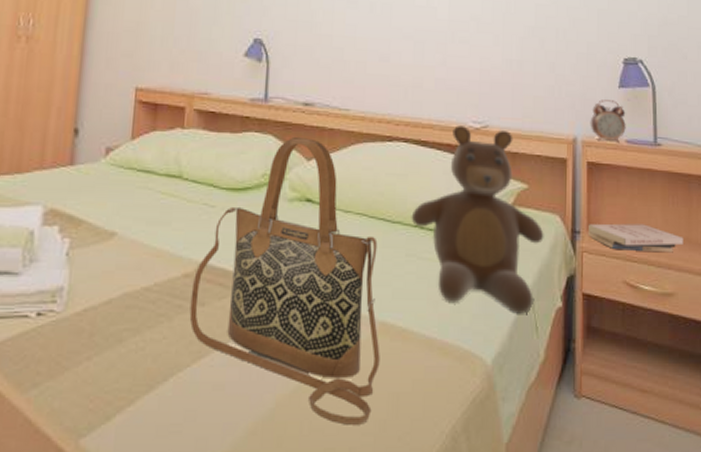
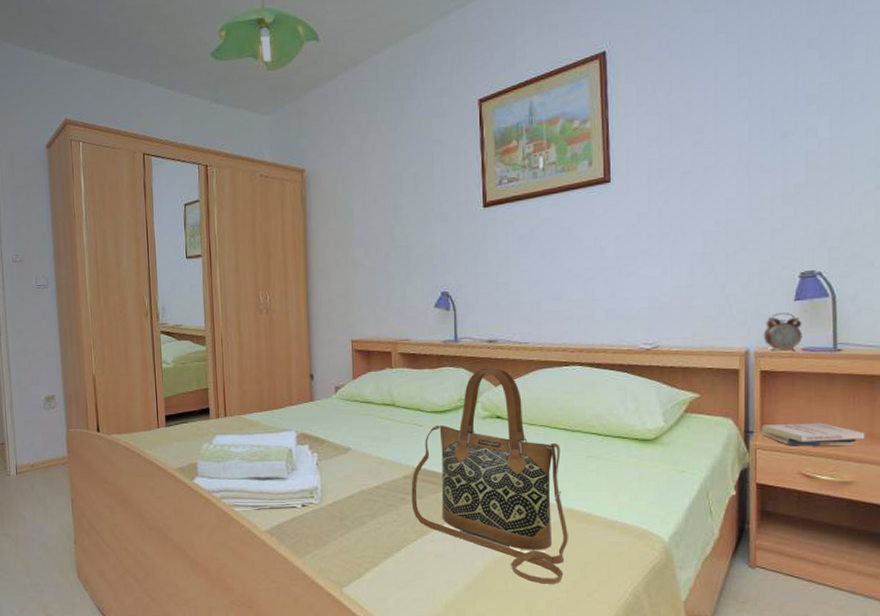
teddy bear: present [411,125,544,314] -> none [589,348,717,501]

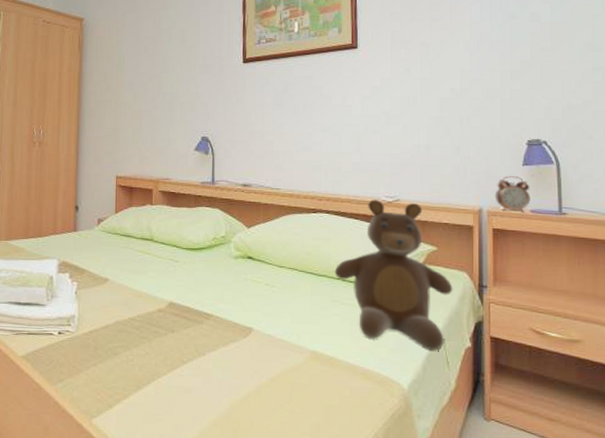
handbag: present [411,367,568,584] -> none [164,209,312,426]
teddy bear: none [589,348,717,501] -> present [334,200,453,351]
books: present [761,422,865,447] -> none [494,280,590,306]

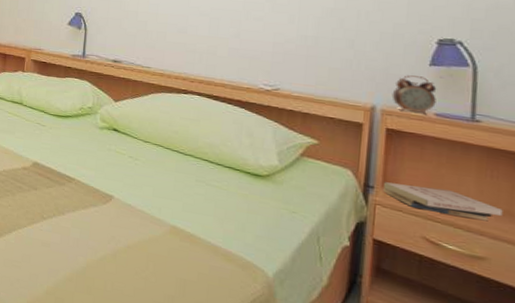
teddy bear: present [334,200,453,351] -> none [201,86,334,244]
books: none [494,280,590,306] -> present [382,182,503,222]

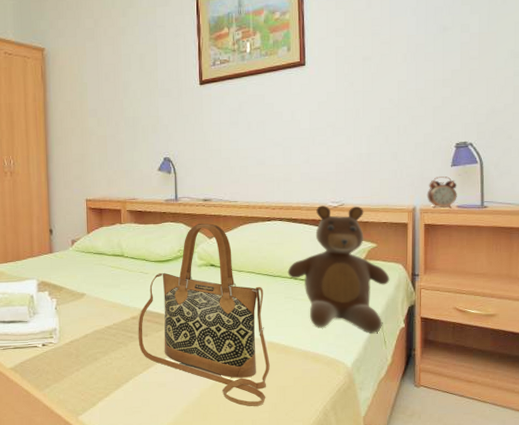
handbag: none [26,83,171,295] -> present [138,223,270,406]
teddy bear: none [201,86,334,244] -> present [287,206,390,333]
books: present [382,182,503,222] -> none [425,266,505,286]

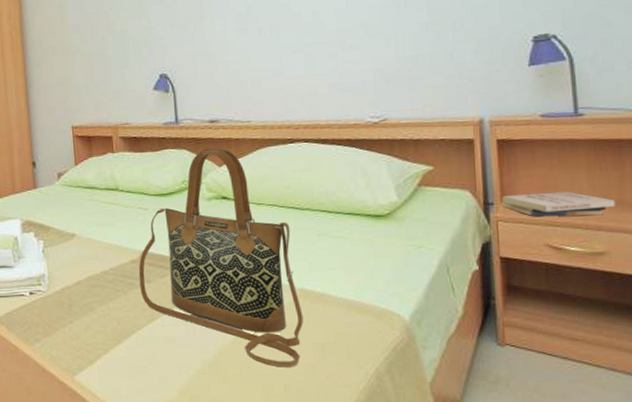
teddy bear: present [287,206,390,333] -> none [318,120,454,277]
books: none [425,266,505,286] -> present [501,191,615,217]
alarm clock: present [426,176,457,209] -> none [497,78,540,120]

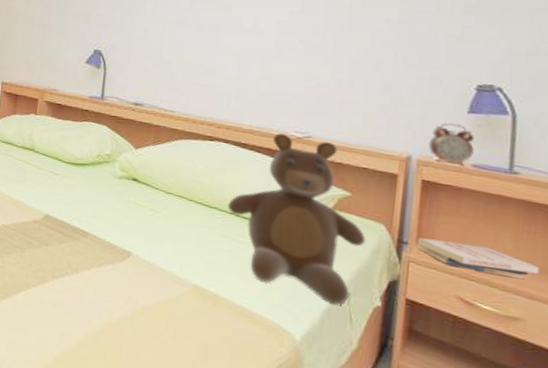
handbag: present [138,148,304,367] -> none [36,128,195,361]
teddy bear: none [318,120,454,277] -> present [227,133,366,305]
alarm clock: none [497,78,540,120] -> present [428,123,475,167]

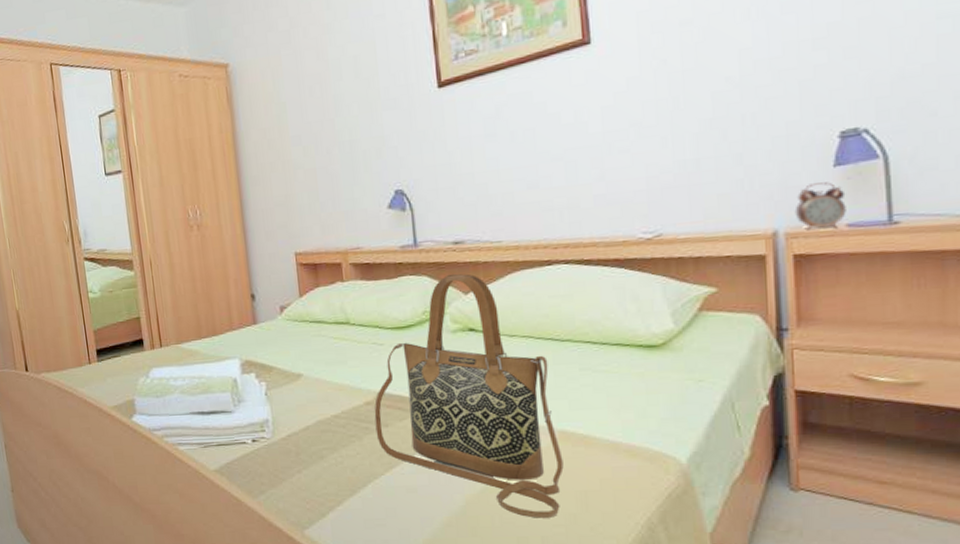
handbag: none [36,128,195,361] -> present [374,273,564,518]
teddy bear: present [227,133,366,305] -> none [581,235,741,415]
books: present [416,237,539,280] -> none [798,312,935,343]

